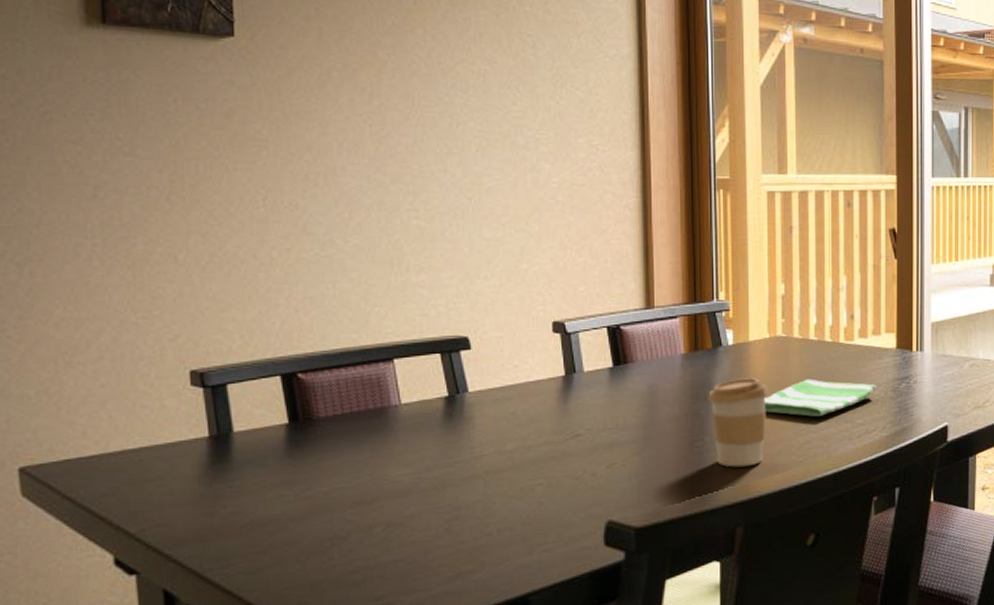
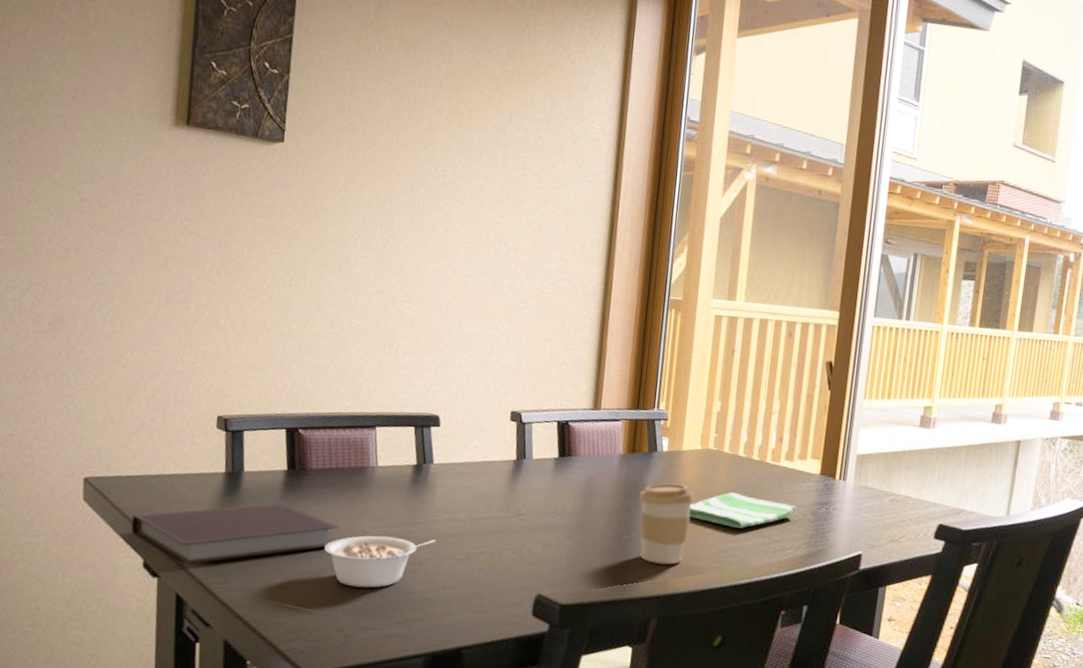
notebook: none [91,463,363,554] -> present [131,503,339,565]
legume: none [347,478,483,547] -> present [324,535,437,588]

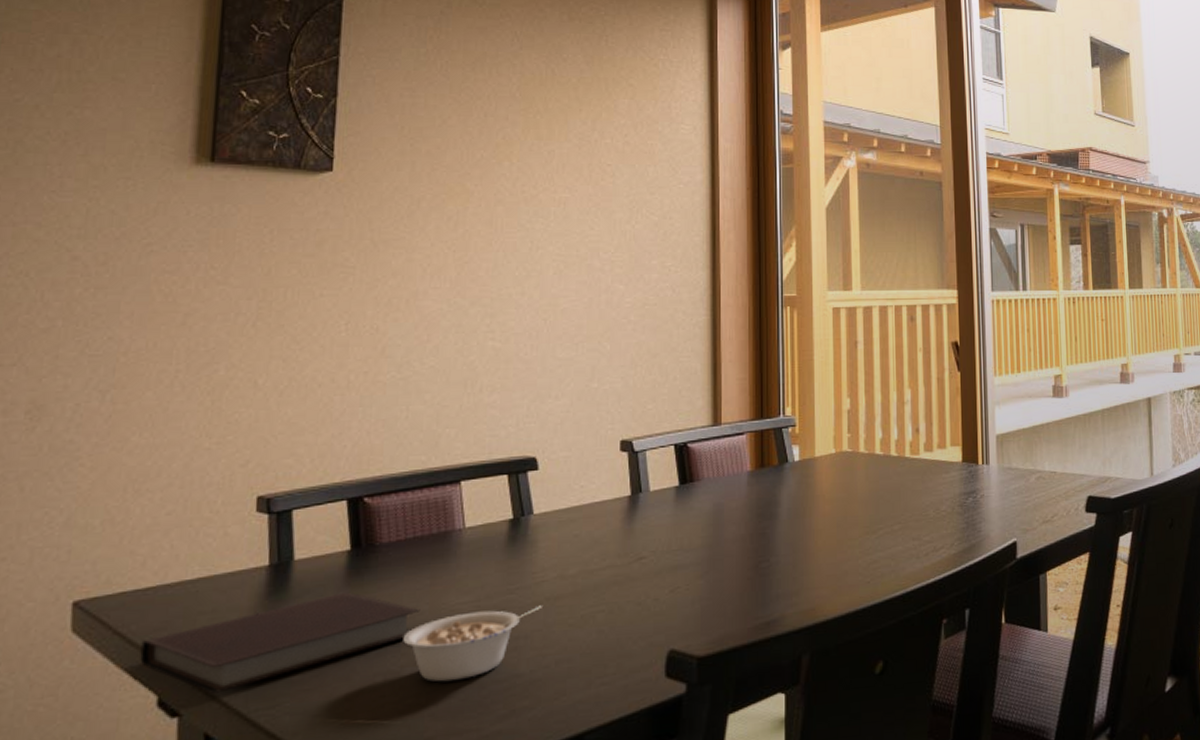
coffee cup: present [639,483,694,565] -> none [774,493,834,590]
dish towel: present [688,492,797,528] -> none [830,495,943,534]

